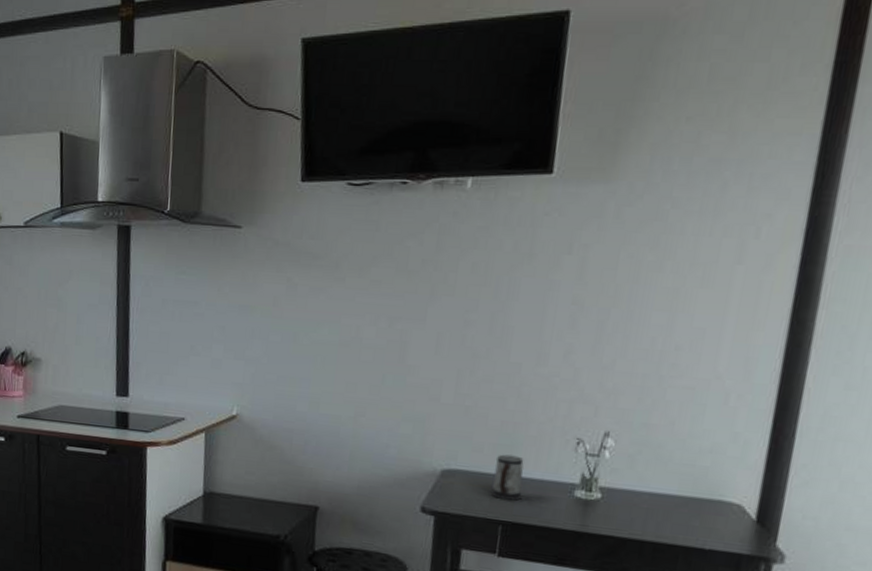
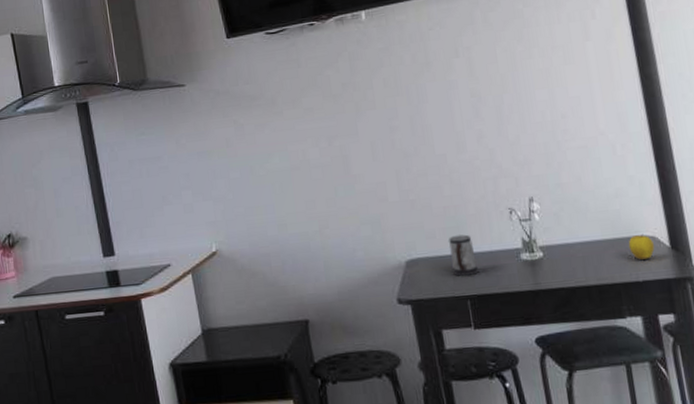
apple: none [705,499,738,528] -> present [628,233,655,260]

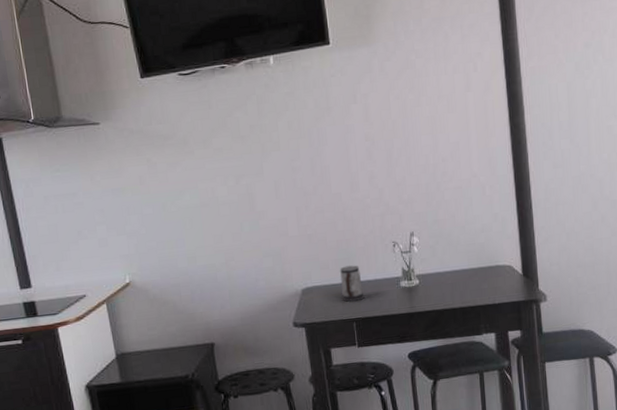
apple: present [628,233,655,260] -> none [489,263,510,286]

